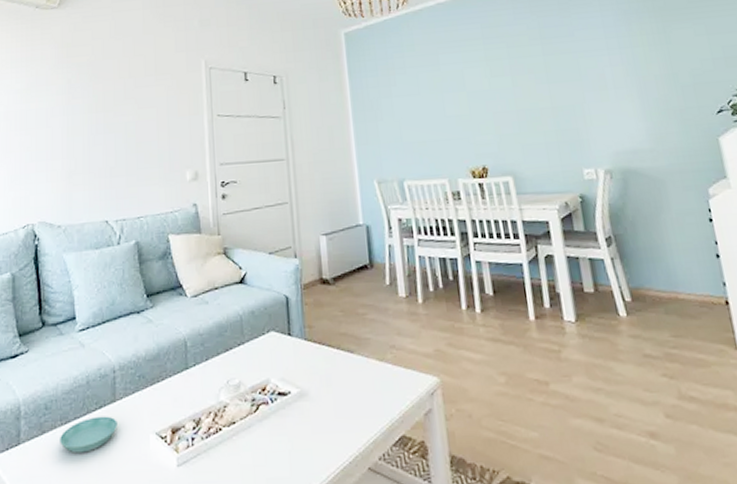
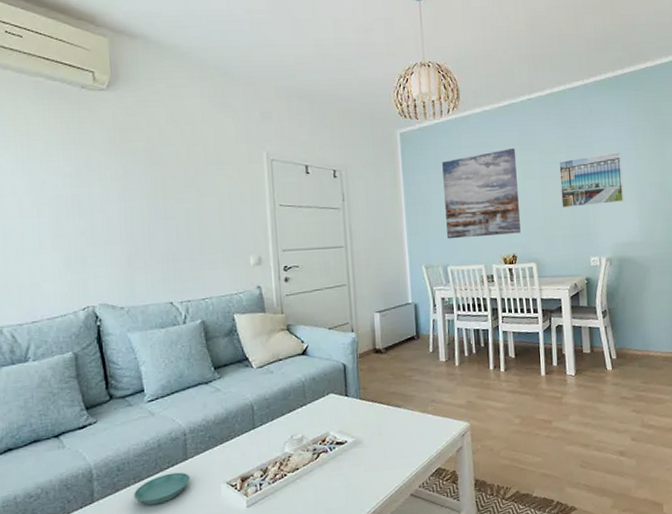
wall art: none [393,43,491,150] -> present [442,149,521,239]
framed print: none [532,40,622,110] -> present [559,152,624,209]

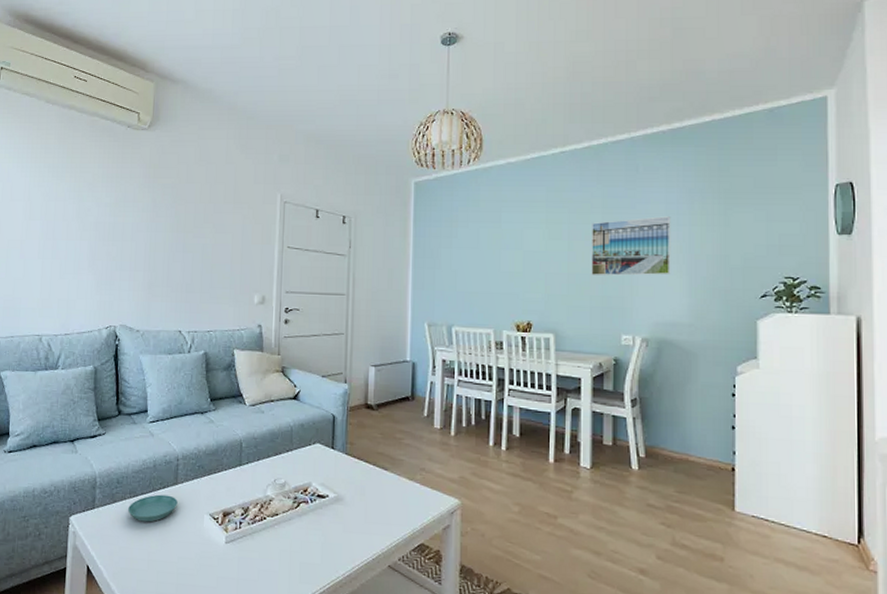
wall art: present [442,149,521,239] -> none [455,205,540,299]

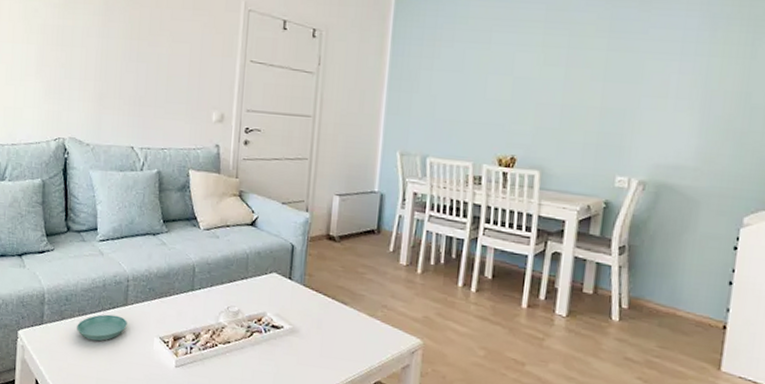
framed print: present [591,216,671,276] -> none [589,44,688,112]

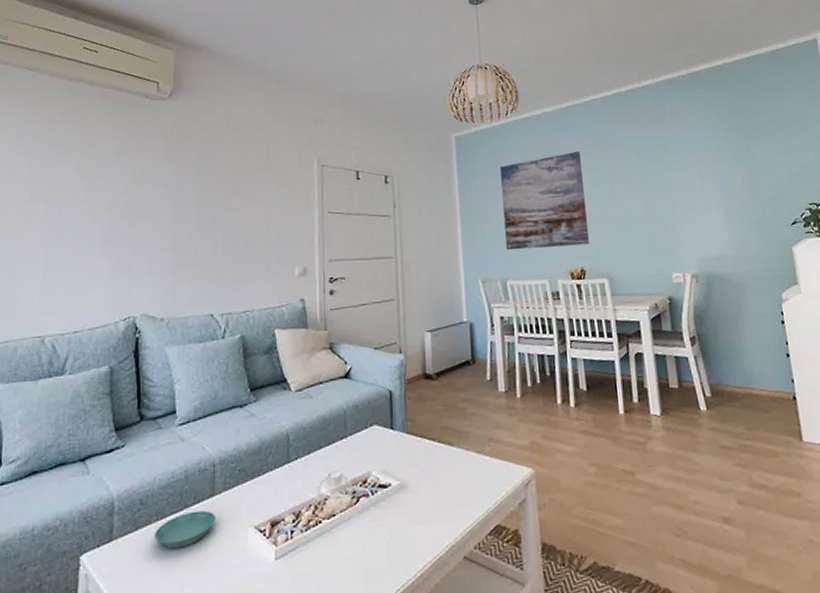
wall art: none [432,25,537,132] -> present [500,152,589,251]

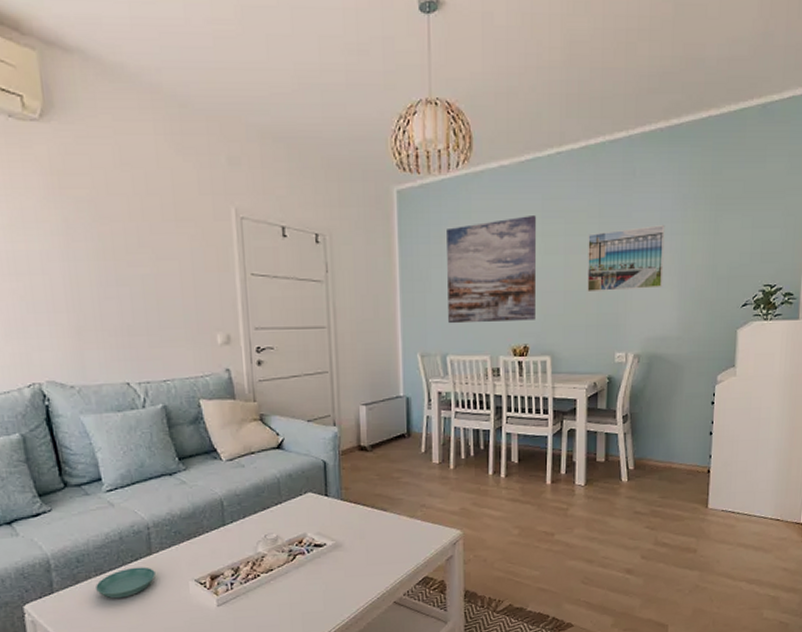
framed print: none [630,154,709,217] -> present [587,225,665,293]

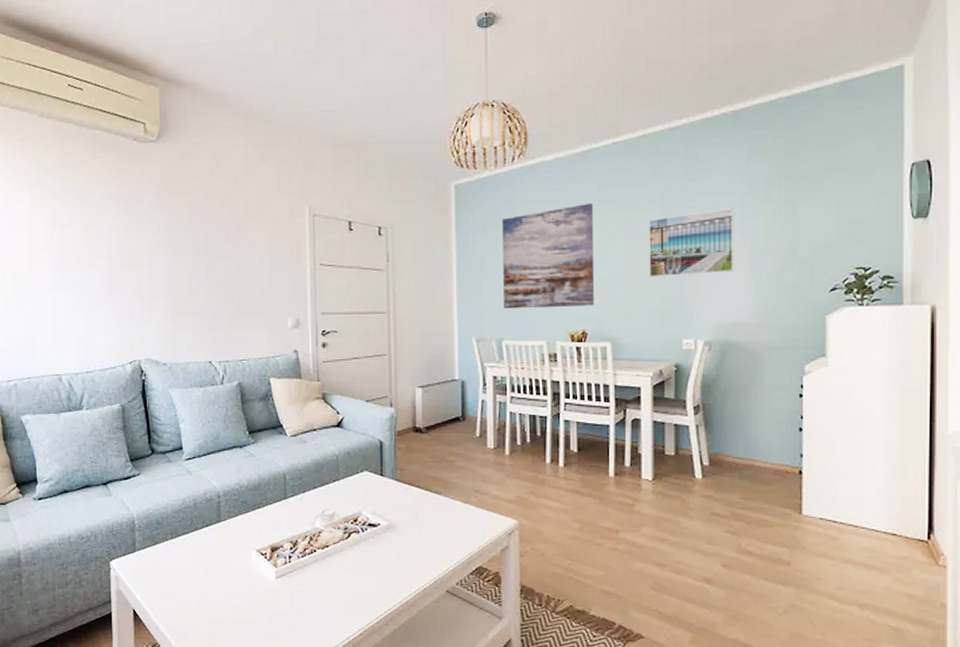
saucer: present [96,567,156,599] -> none [171,533,222,562]

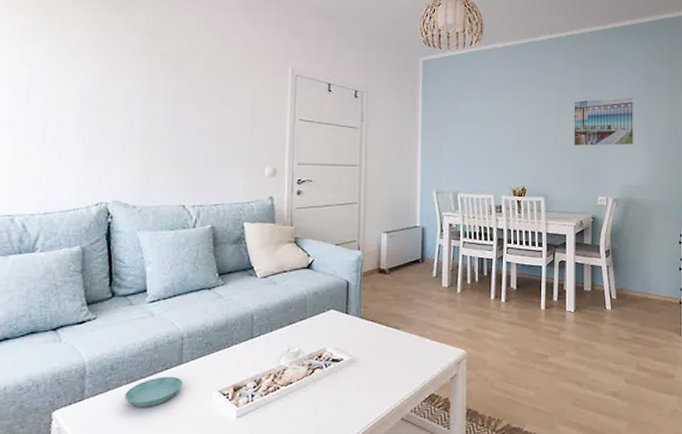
saucer: none [171,533,222,562] -> present [125,376,183,408]
wall art: present [502,204,594,309] -> none [460,84,532,167]

